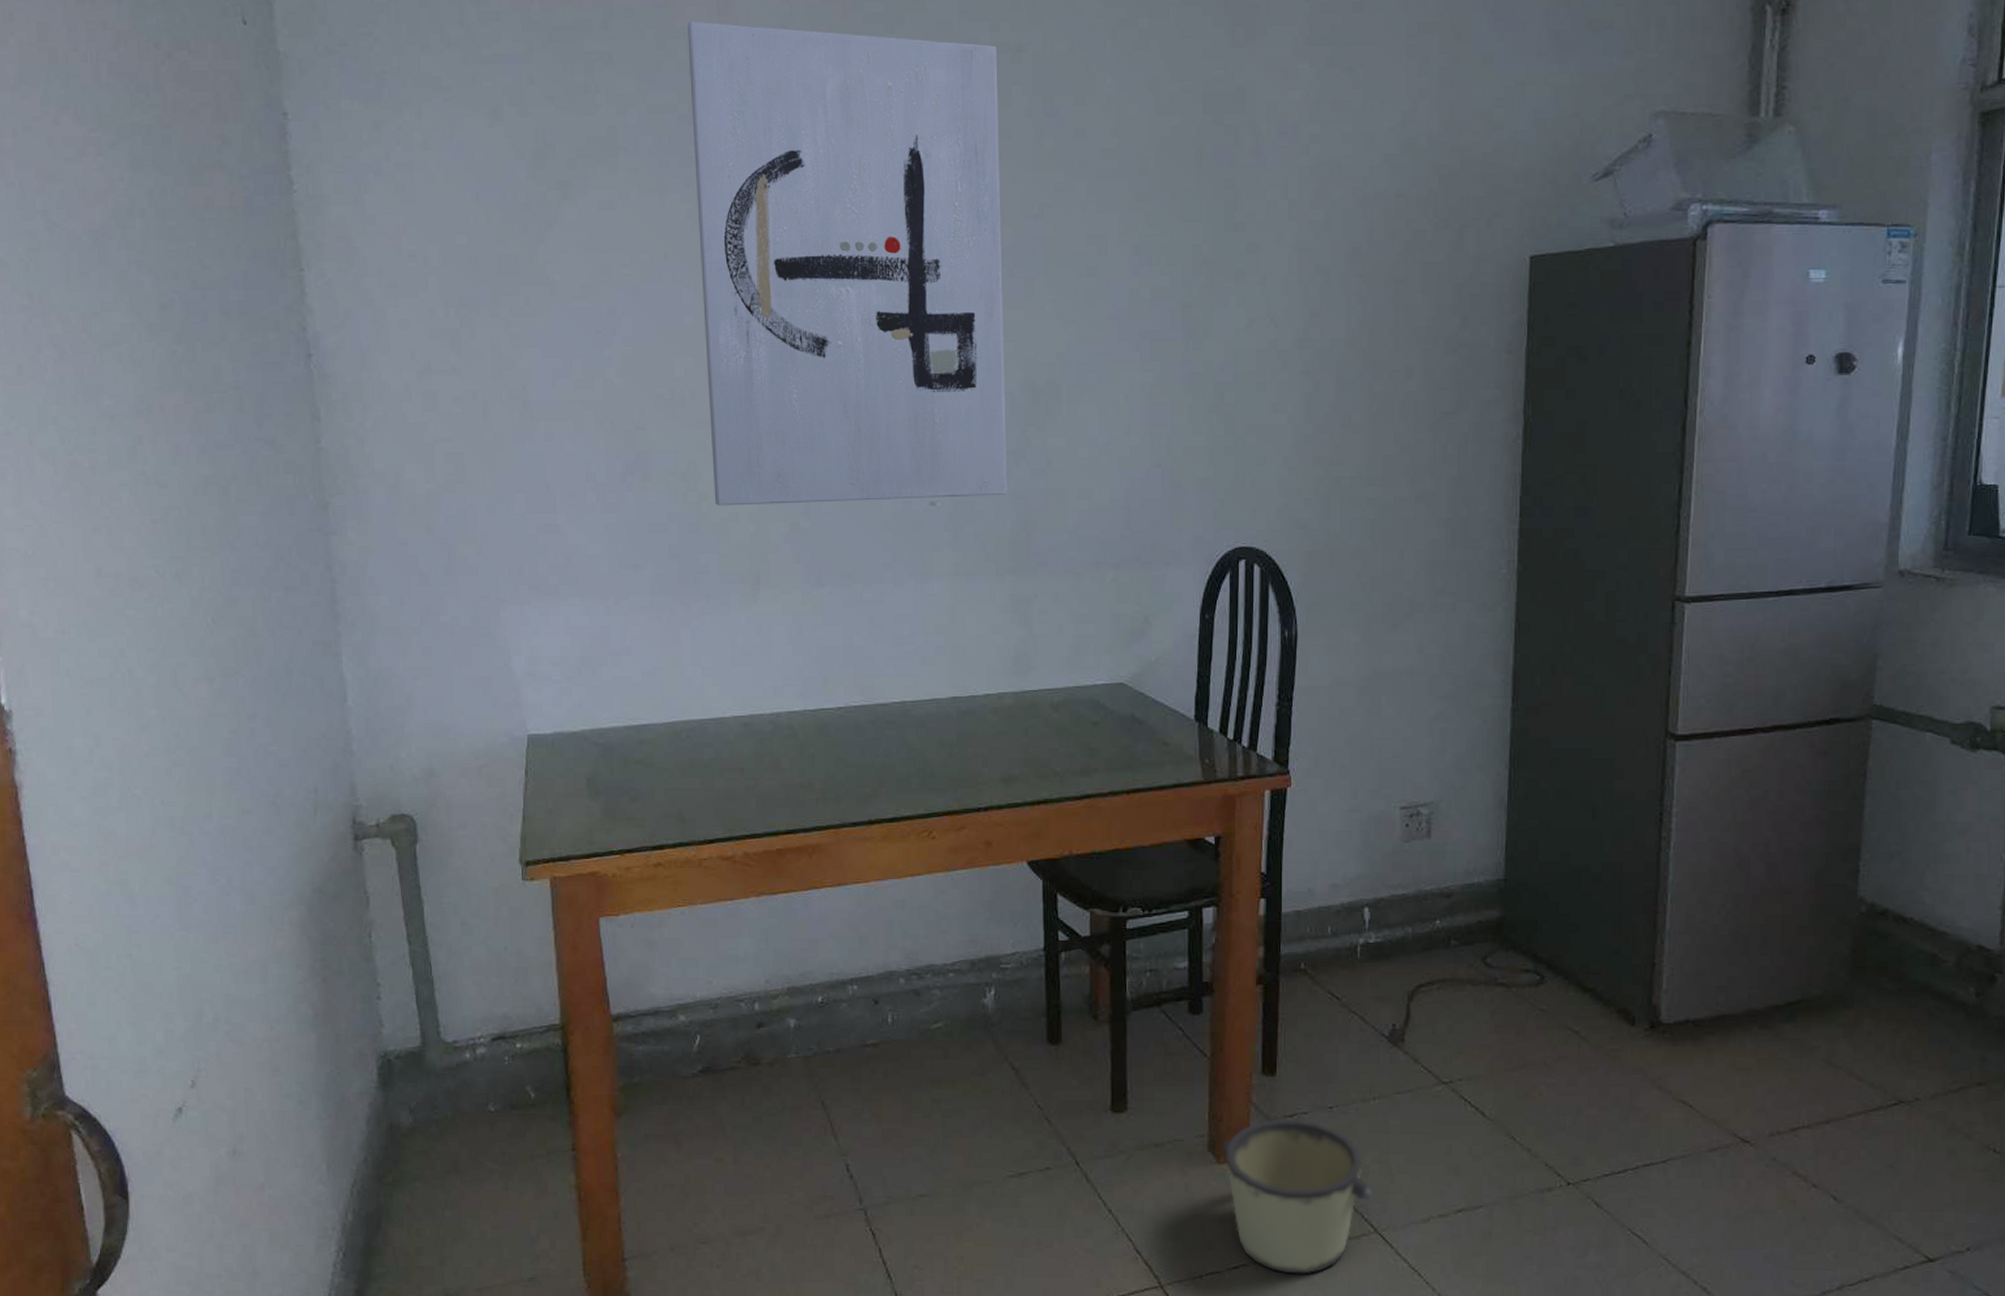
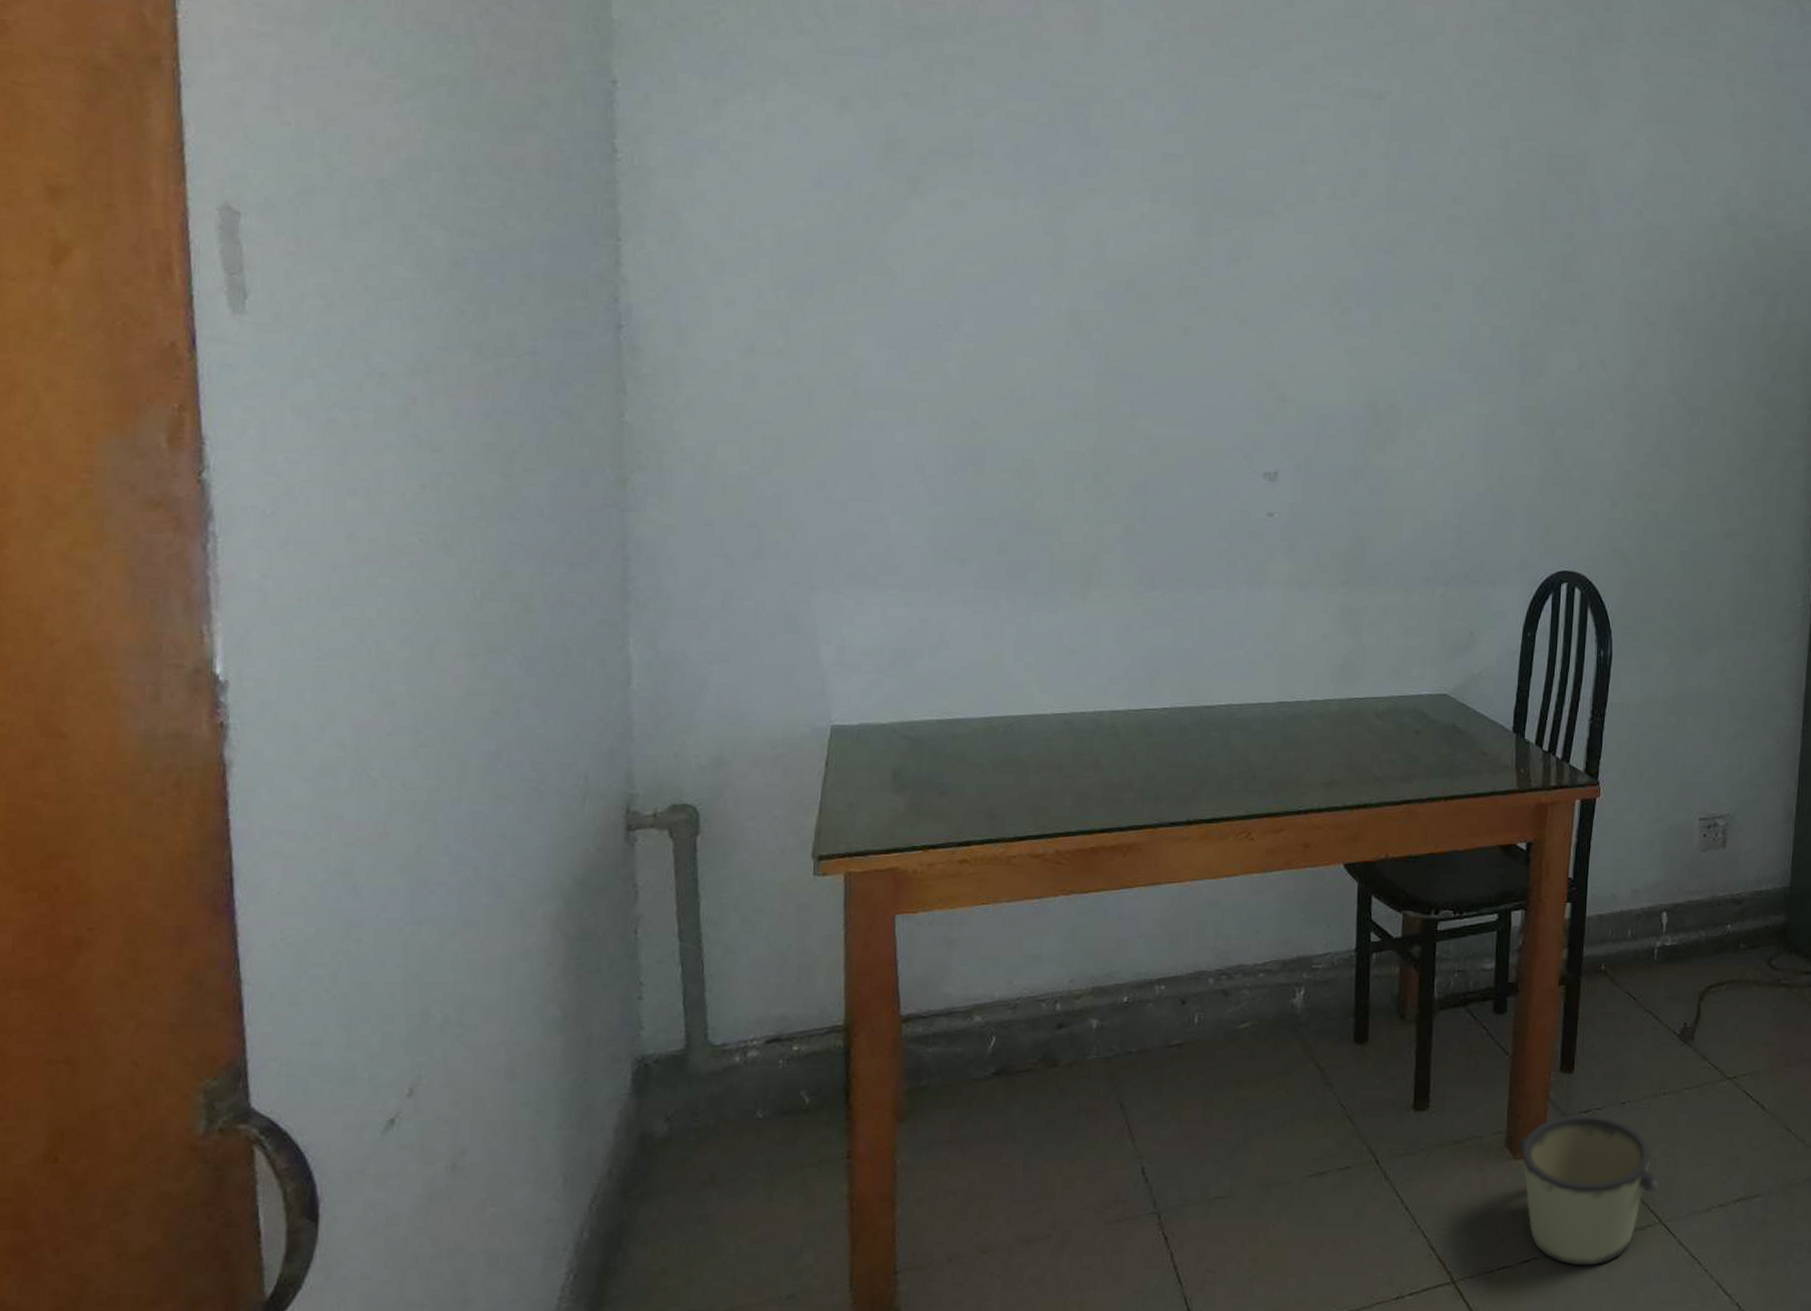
wall art: present [687,21,1008,506] -> none [1049,36,1357,510]

